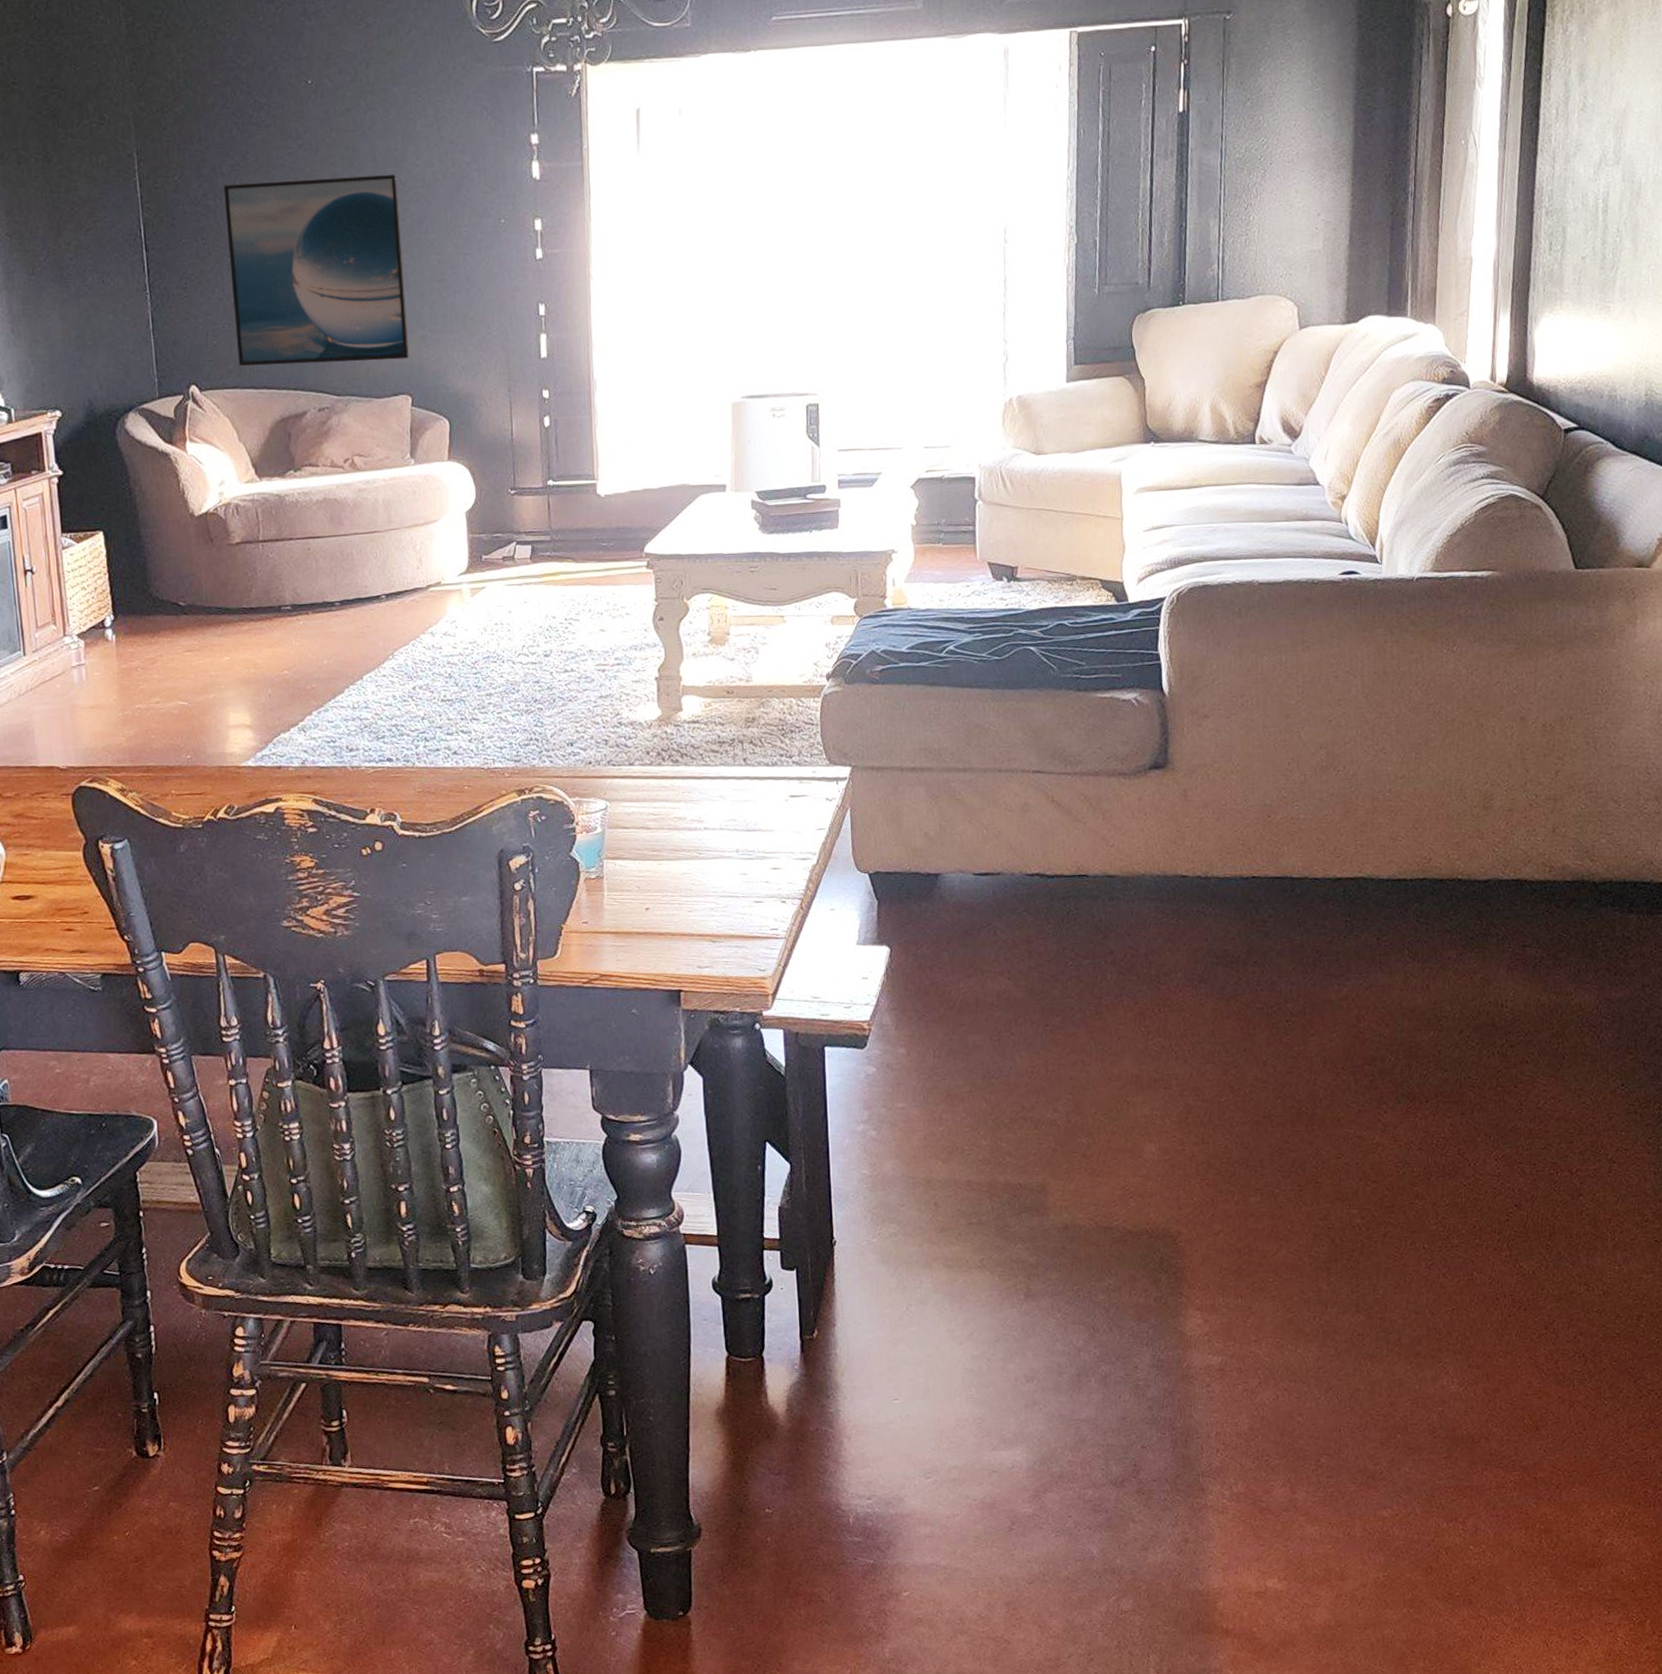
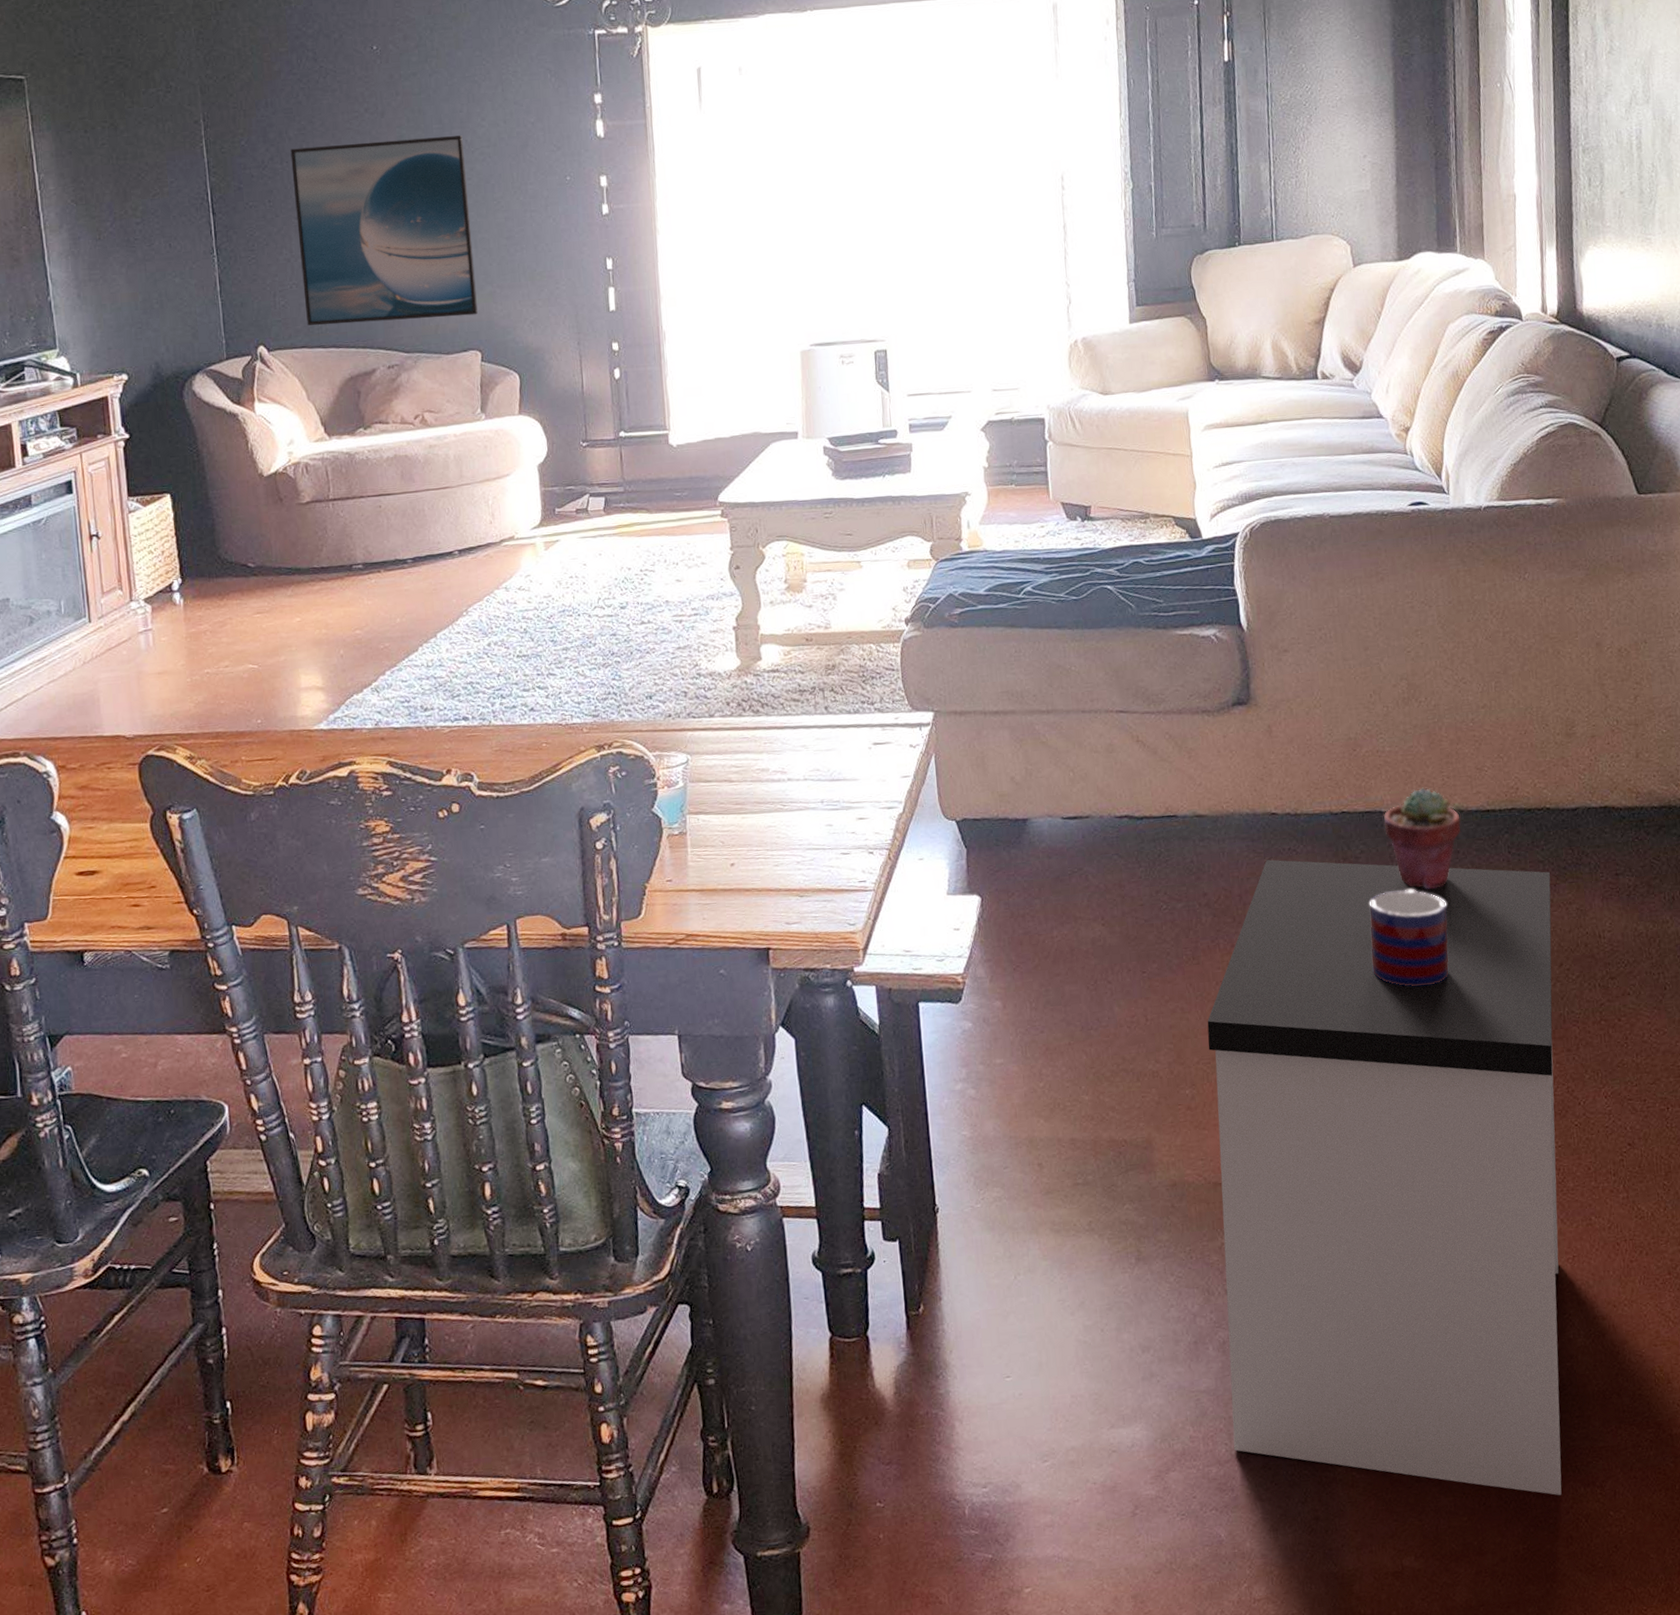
side table: none [1106,921,1457,1530] -> present [1207,859,1562,1496]
mug: none [1273,954,1351,1048] -> present [1370,889,1449,987]
potted succulent: none [1293,855,1371,954] -> present [1383,787,1461,889]

